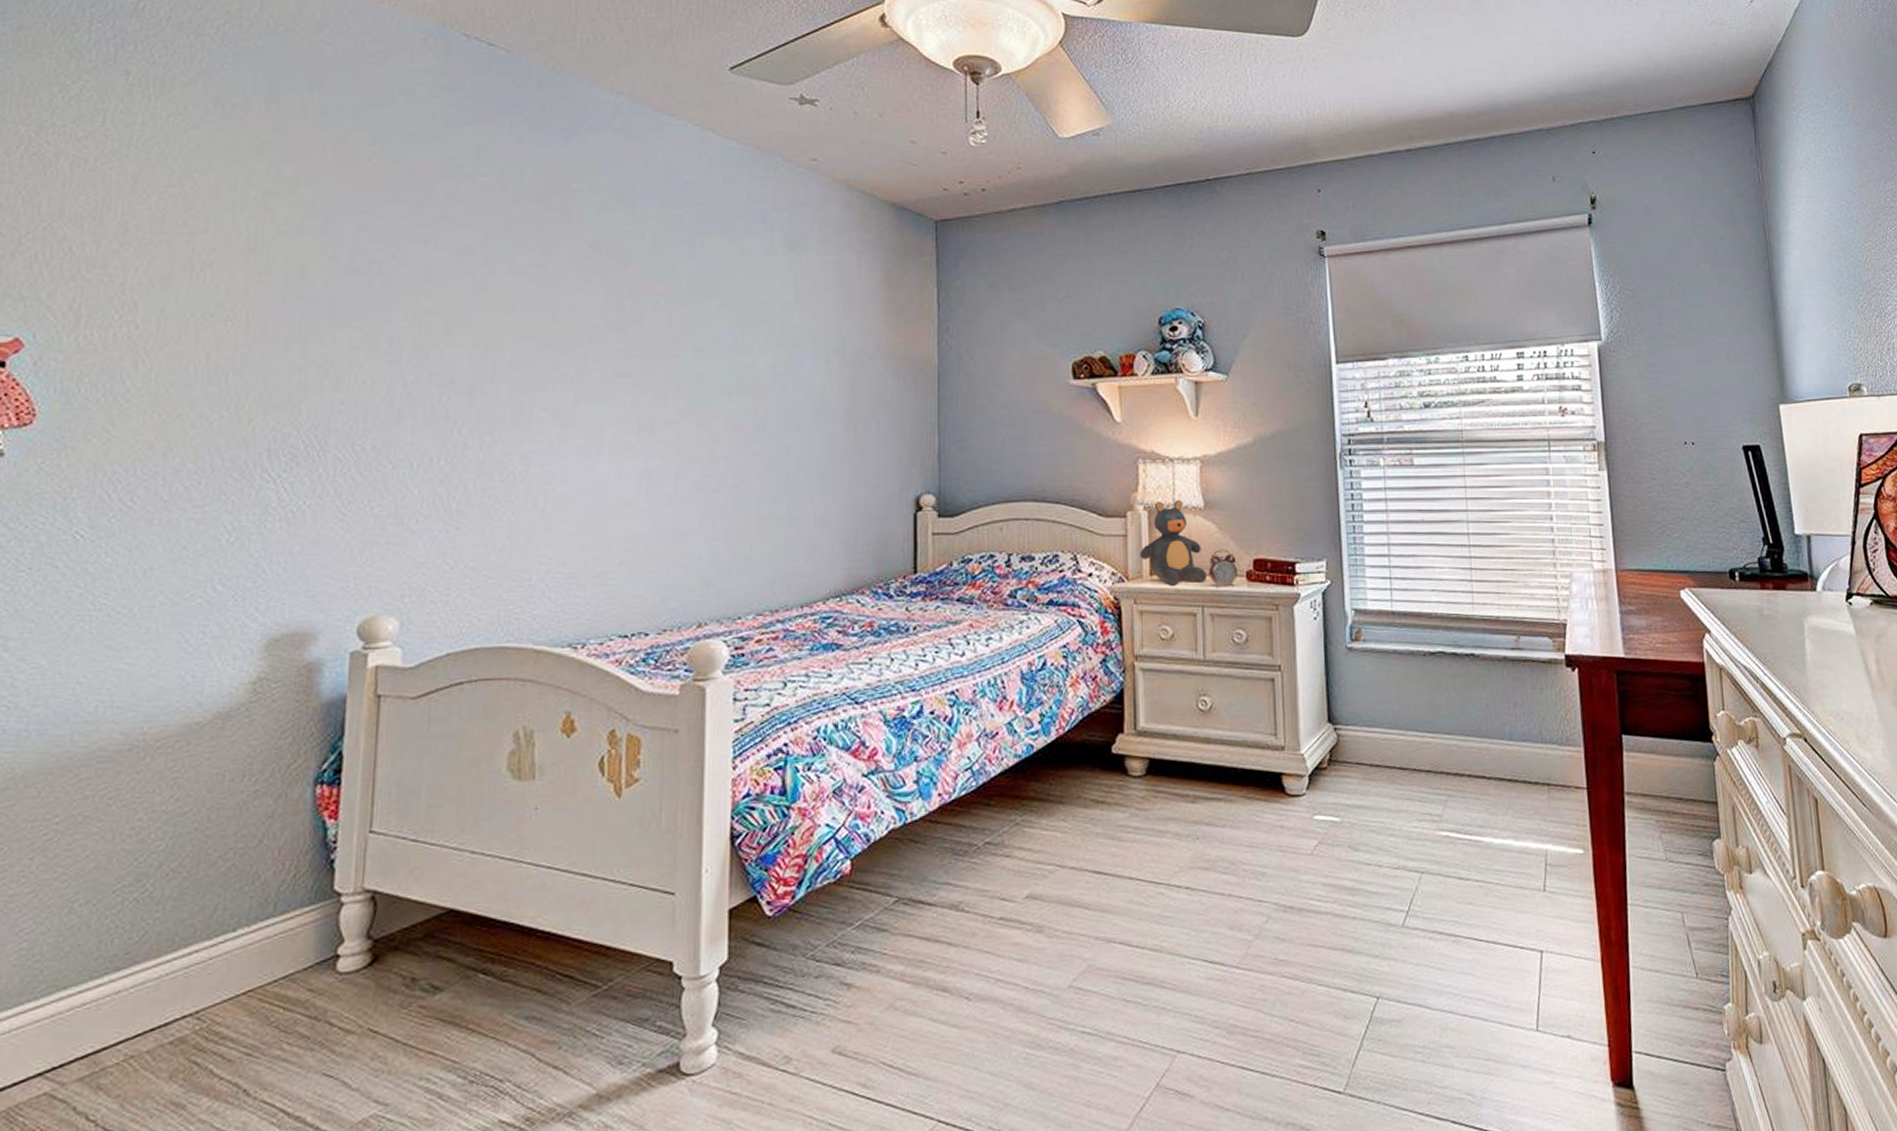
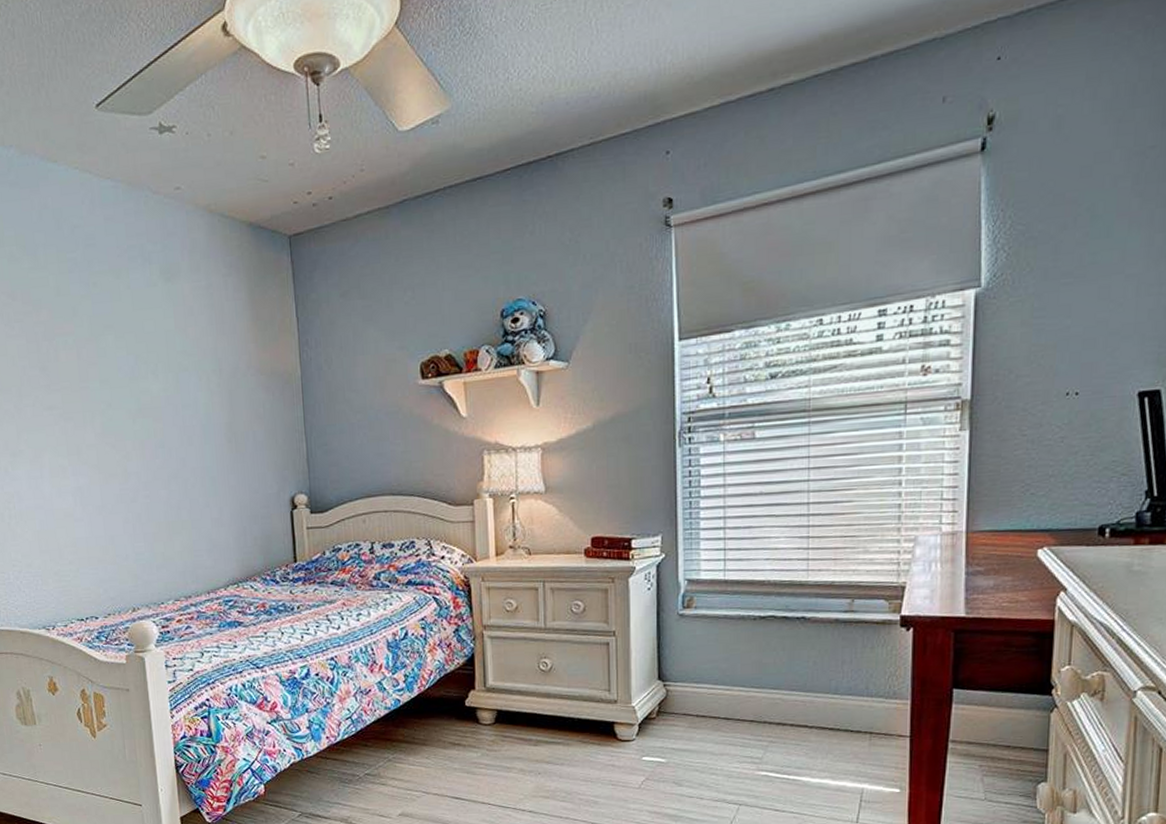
stuffed animal: present [1140,499,1208,587] -> none [486,485,548,566]
alarm clock: present [1209,549,1238,589] -> none [549,529,577,566]

